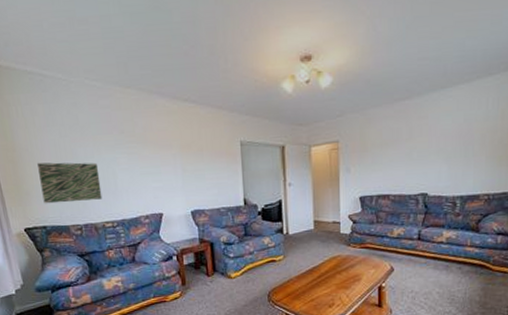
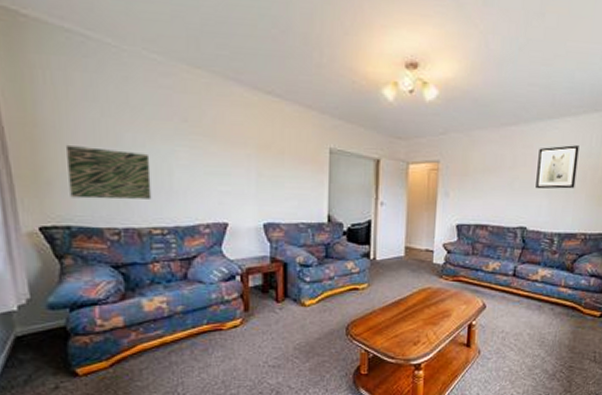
wall art: none [434,110,475,157] -> present [536,145,579,189]

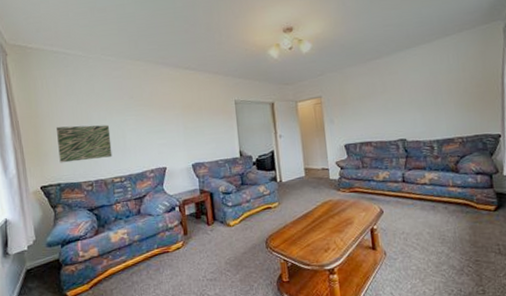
wall art: present [536,145,579,189] -> none [404,65,443,106]

